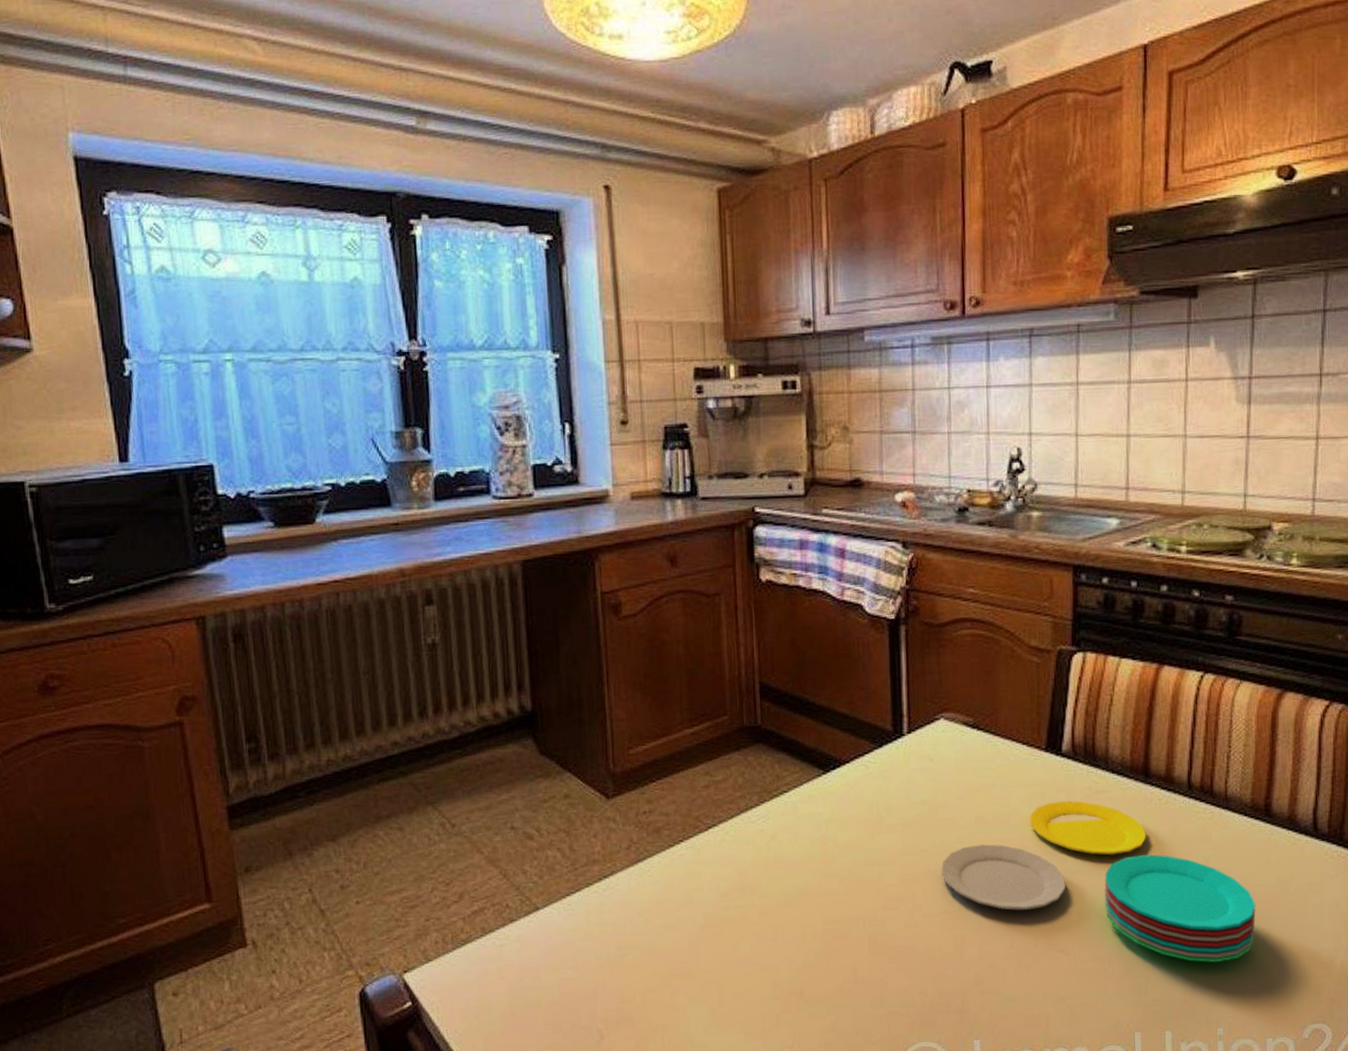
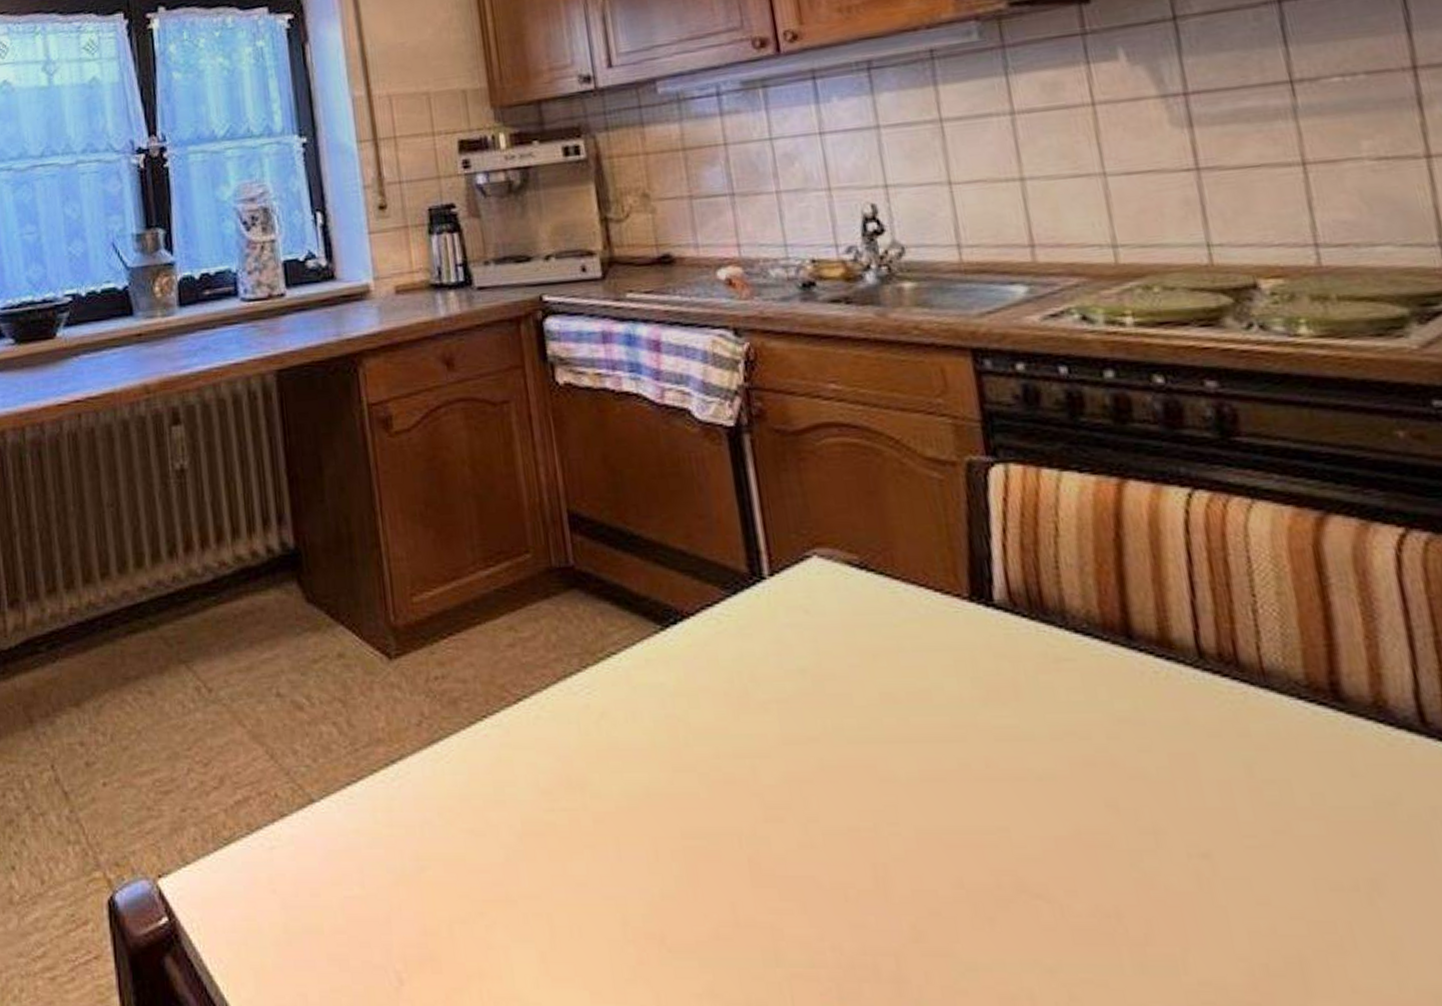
plate: present [941,801,1256,963] -> none [840,672,1354,929]

